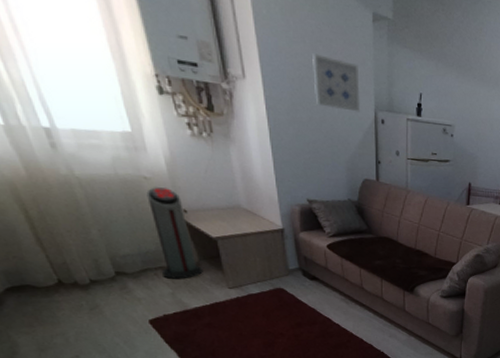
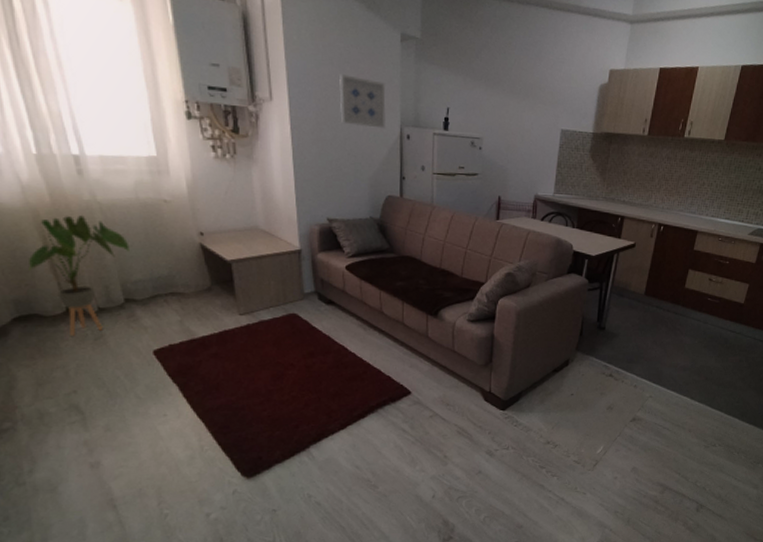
house plant: none [13,190,115,306] -> present [29,215,130,336]
air purifier: present [146,187,203,279] -> none [165,210,214,306]

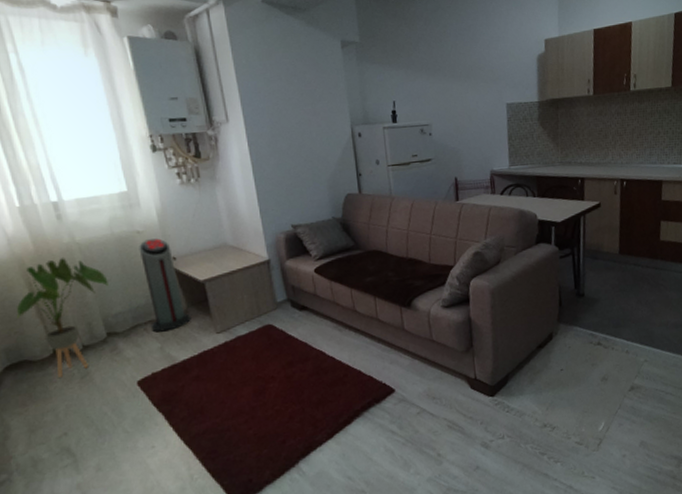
air purifier: none [165,210,214,306] -> present [139,238,191,332]
wall art: present [339,74,386,129] -> none [288,87,337,133]

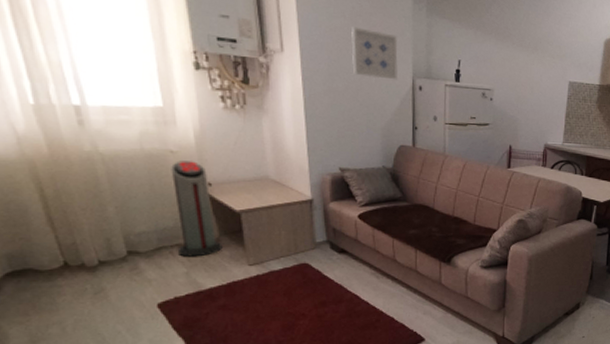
house plant: present [17,258,108,378] -> none [24,167,133,290]
wall art: none [288,87,337,133] -> present [351,27,398,80]

